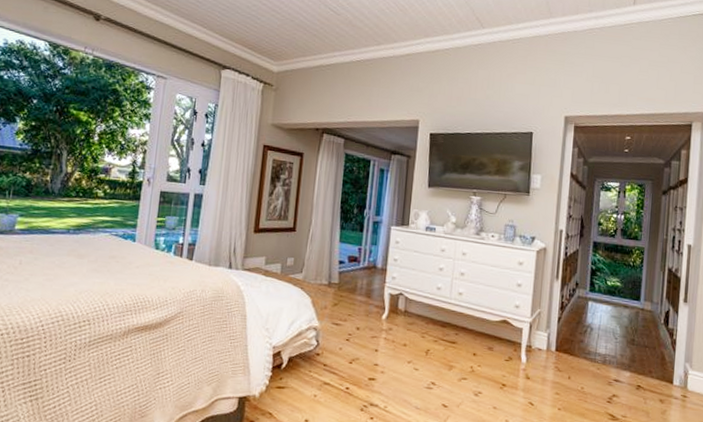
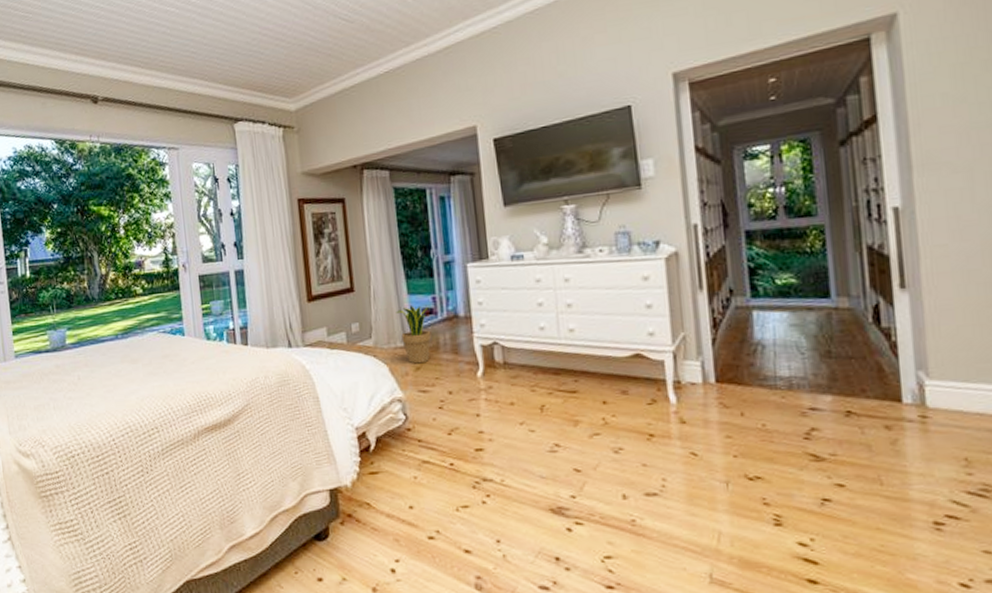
potted plant: none [327,251,355,301] -> present [396,304,432,364]

